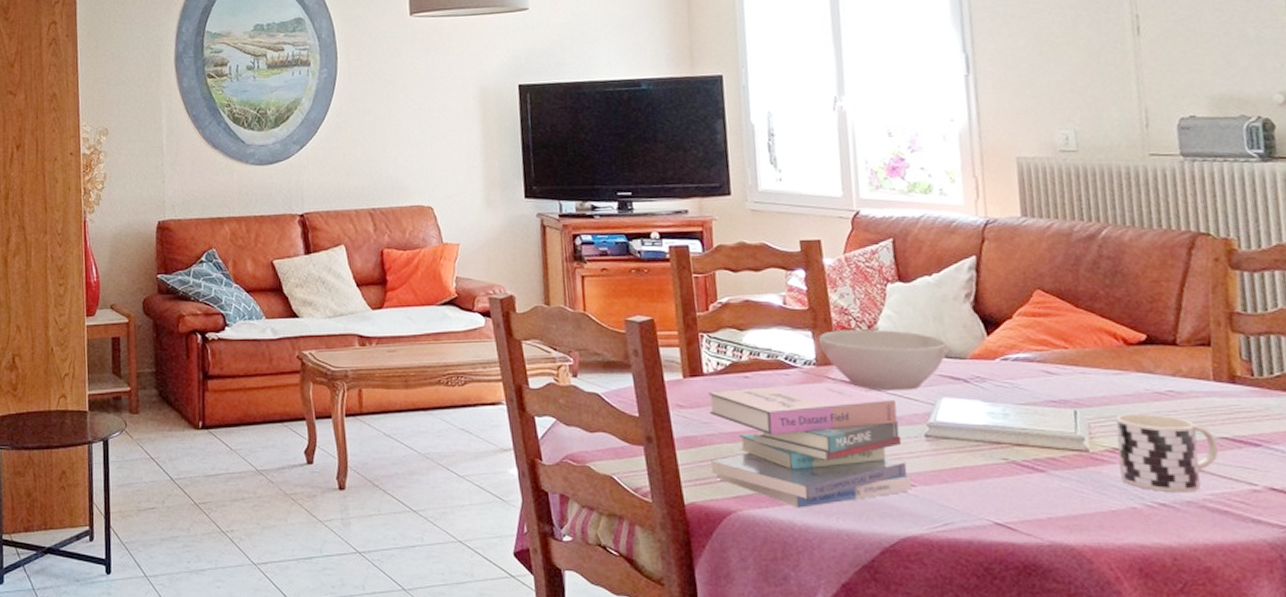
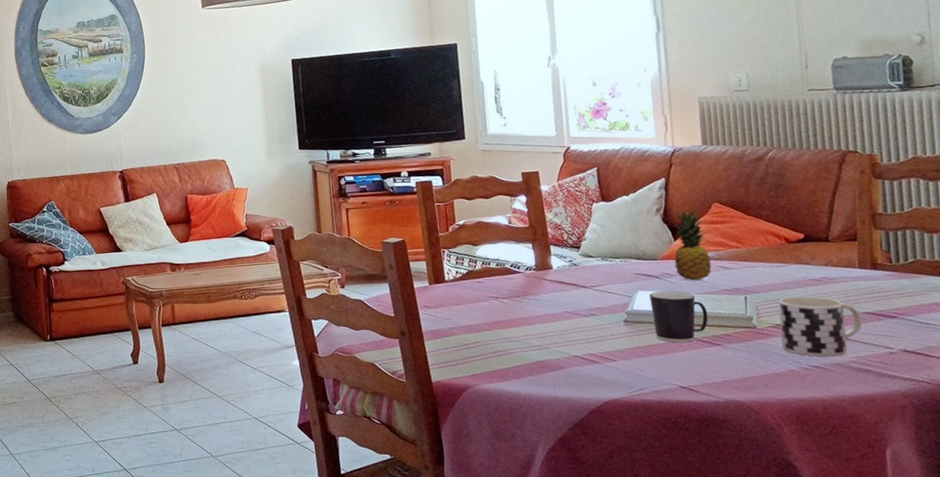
books: present [708,382,913,508] -> none [449,283,614,382]
bowl: present [819,329,947,391] -> none [538,240,642,288]
mug: none [956,399,1030,467] -> present [649,291,709,343]
fruit: none [986,295,1034,386] -> present [674,208,712,280]

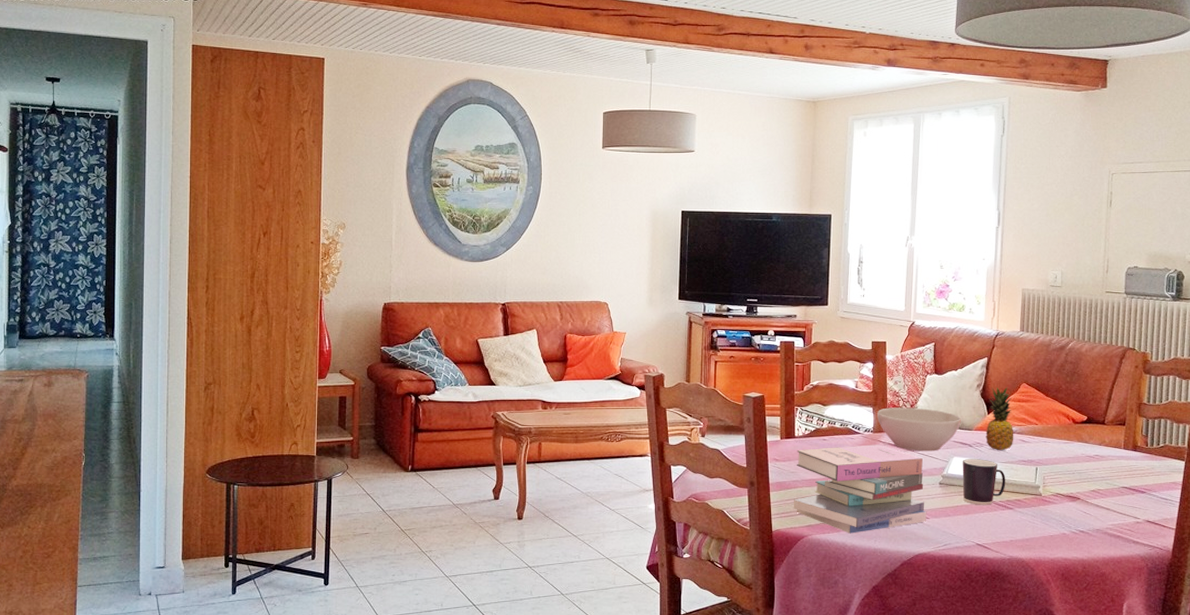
books: none [449,283,614,382] -> present [794,444,927,534]
bowl: none [538,240,642,288] -> present [877,407,961,452]
cup: present [778,296,863,357] -> none [1059,470,1121,524]

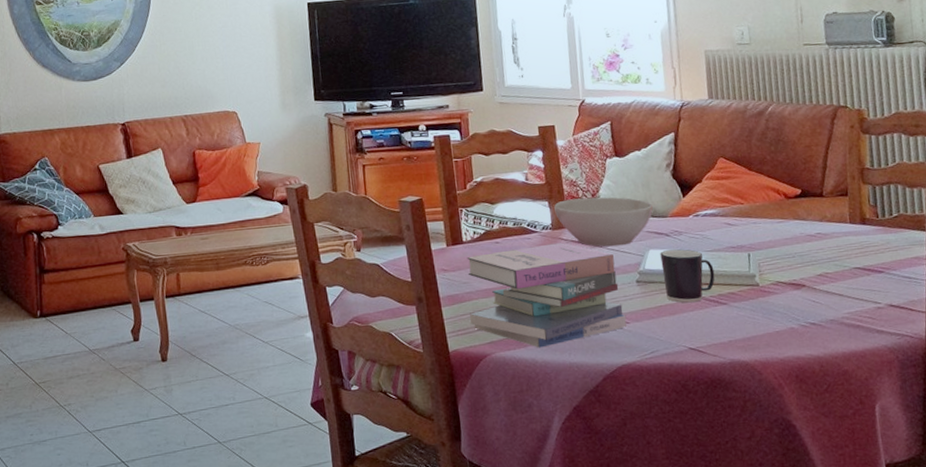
fruit: present [985,386,1014,450] -> none [682,163,718,238]

